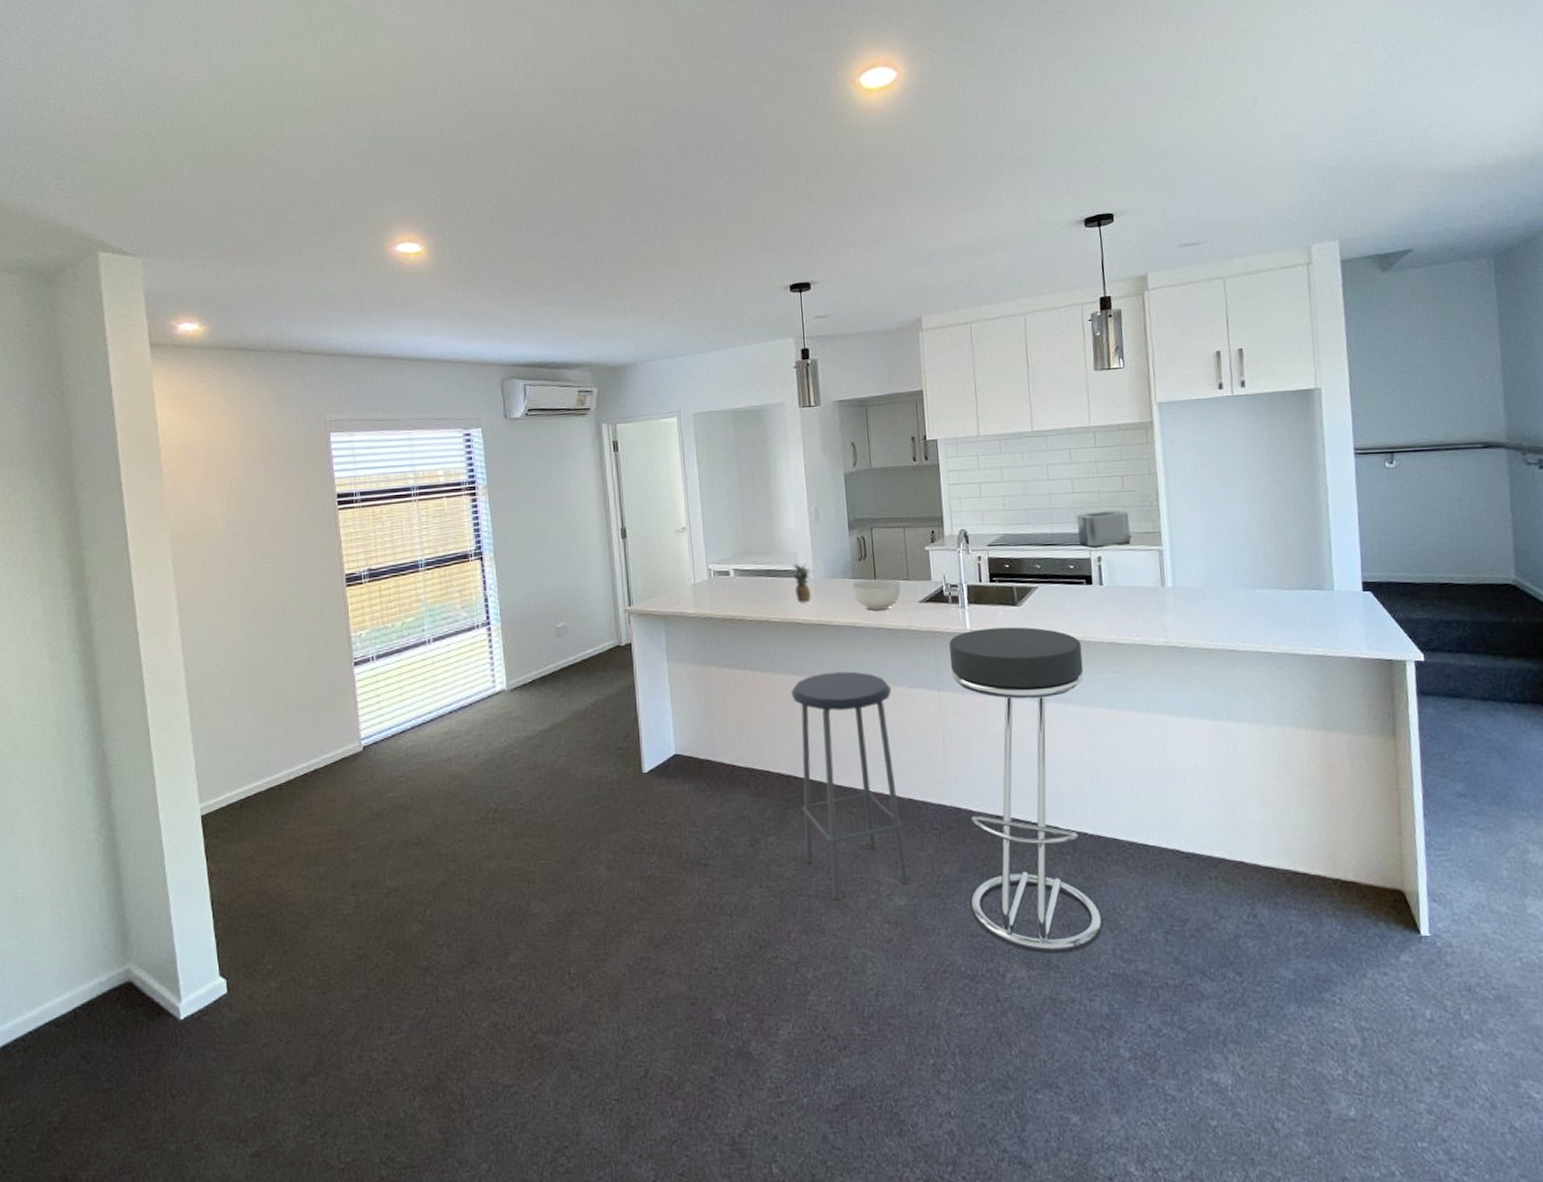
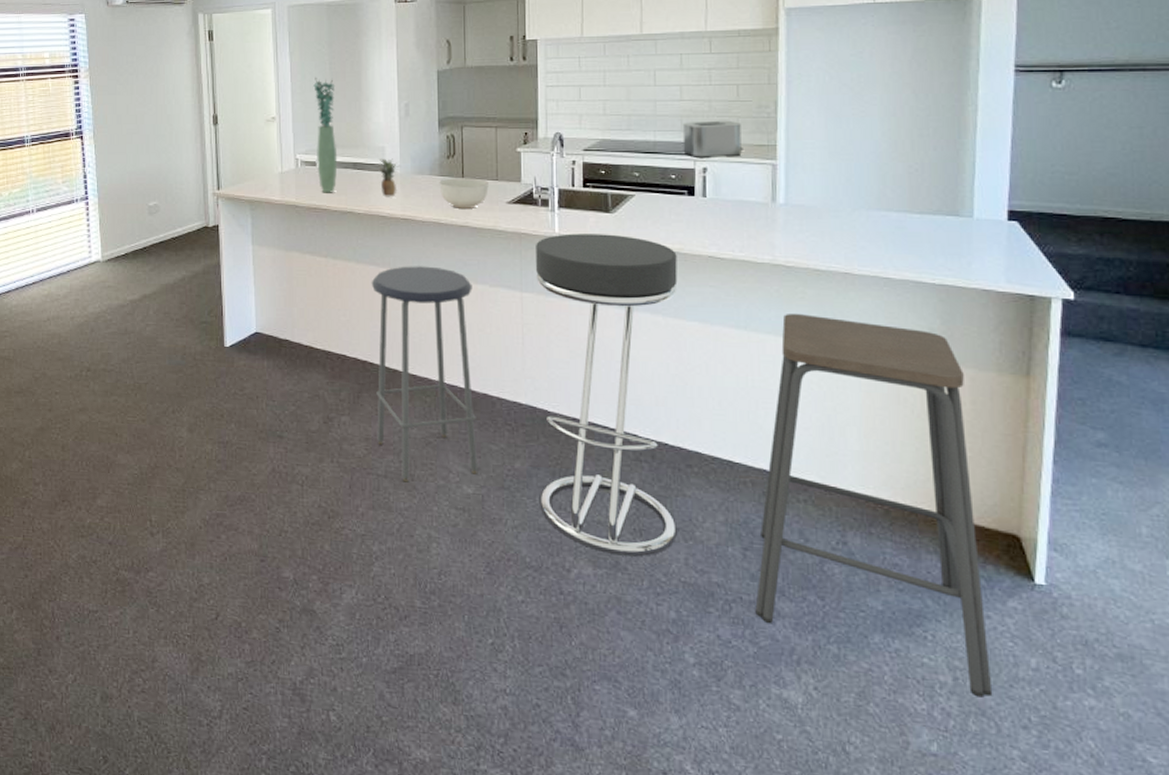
vase: none [723,484,751,603] -> present [313,77,338,193]
bar stool: none [1178,692,1397,1055] -> present [755,313,993,698]

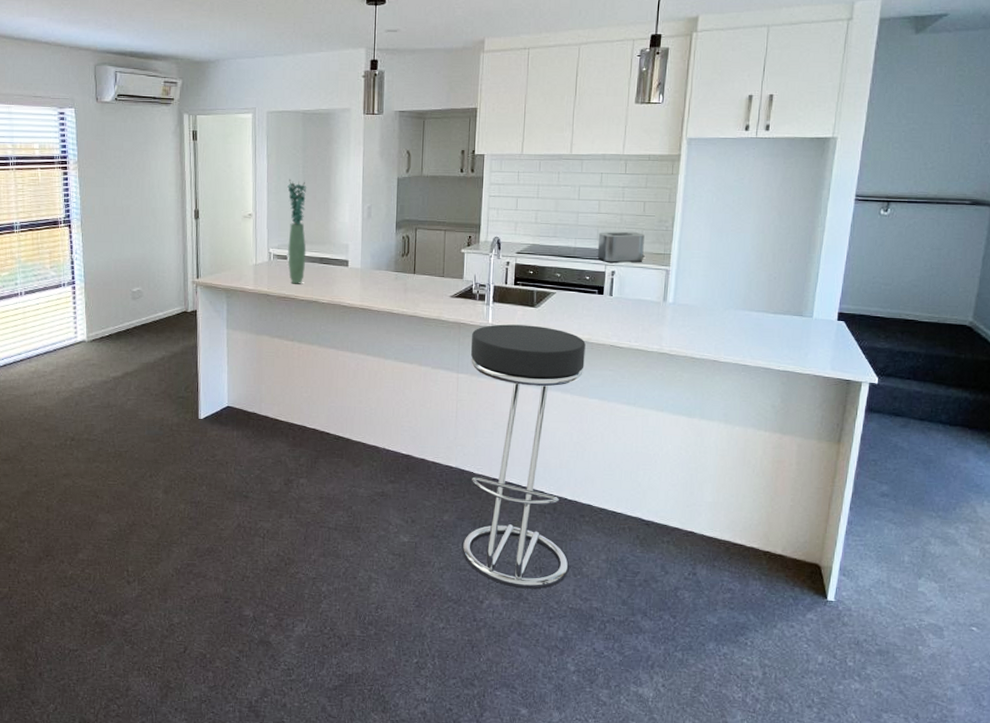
bar stool: present [371,266,478,482] -> none [330,349,417,534]
fruit: present [378,158,400,197] -> none [342,254,361,289]
bowl: present [439,178,489,208] -> none [394,274,436,301]
bar stool: present [755,313,993,698] -> none [623,392,793,686]

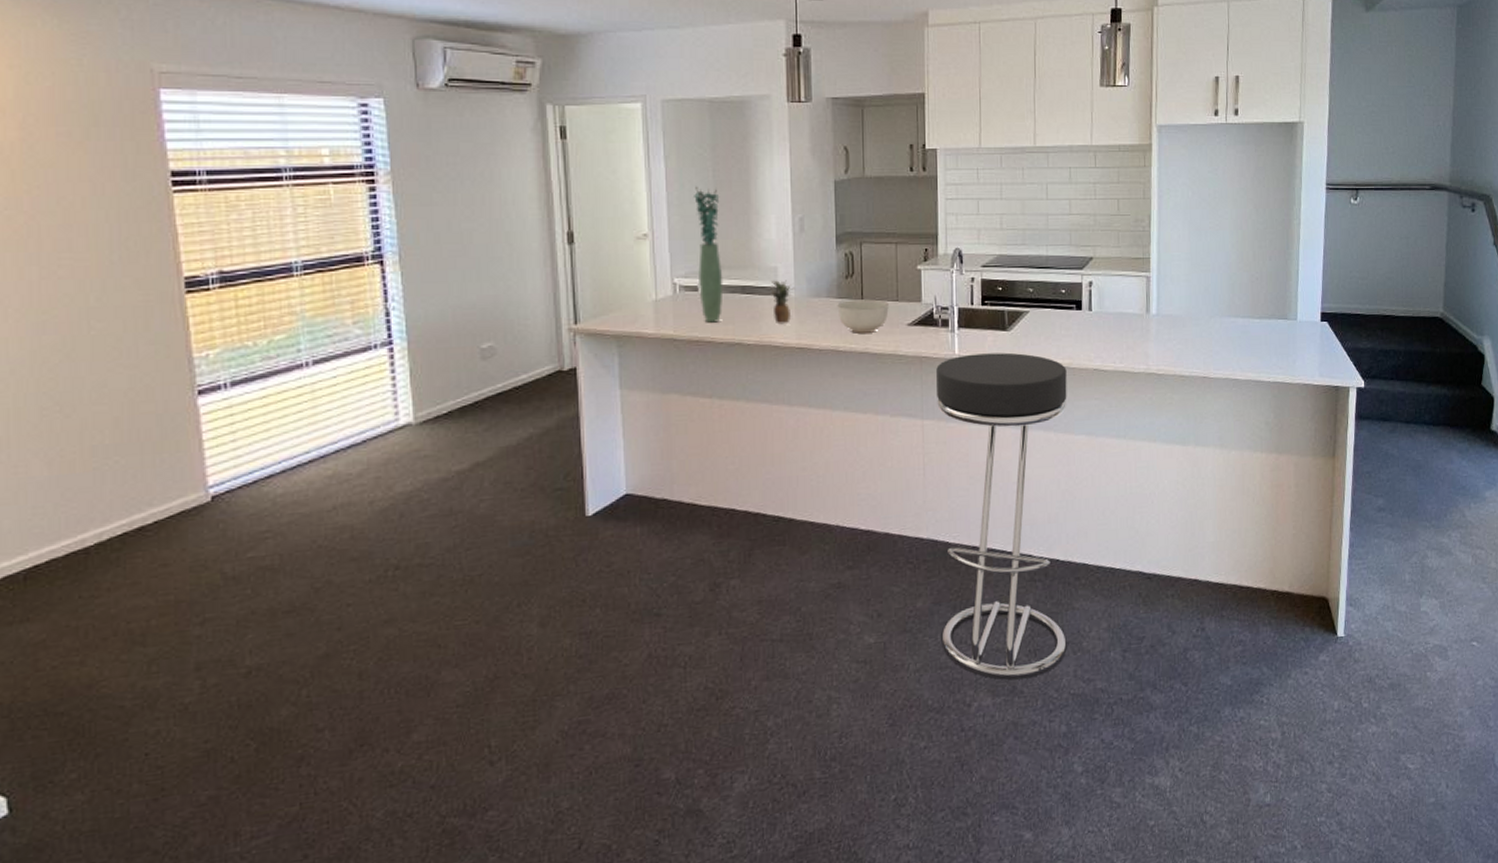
fruit: none [342,254,361,289] -> present [770,280,794,325]
bowl: none [394,274,436,301] -> present [837,299,889,333]
toaster: present [597,231,645,264] -> none [1071,234,1123,273]

